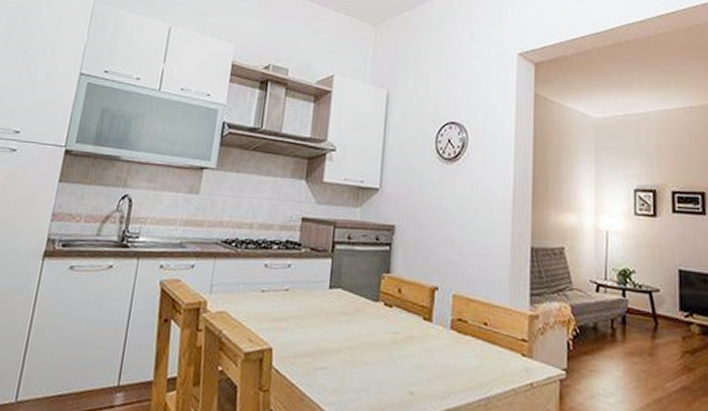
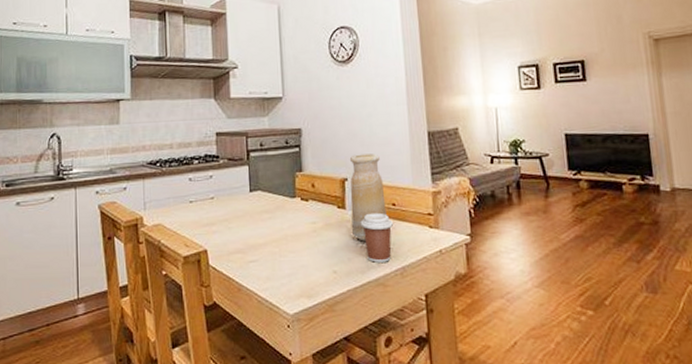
vase: none [436,262,477,362] -> present [349,154,387,241]
coffee cup: none [446,330,482,389] -> present [360,212,393,263]

